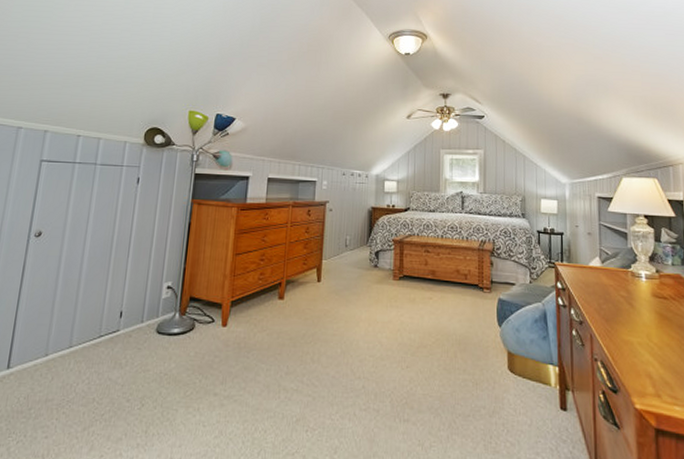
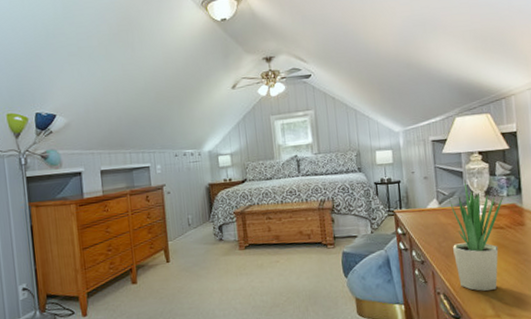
potted plant: none [612,240,669,365] -> present [449,178,504,291]

